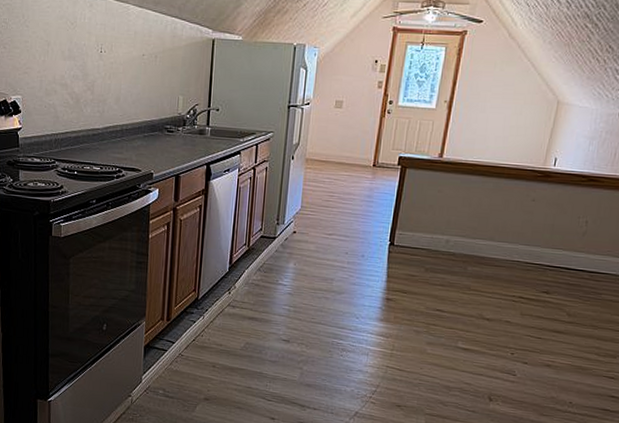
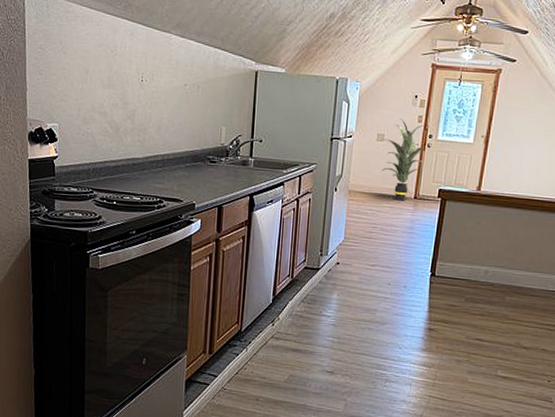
indoor plant: none [339,84,390,169] -> present [380,118,430,201]

